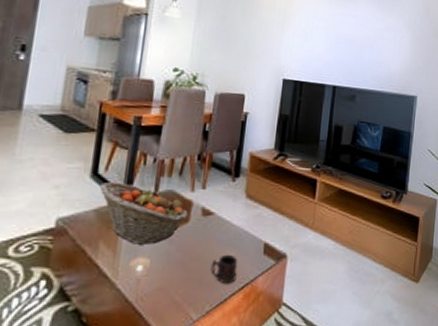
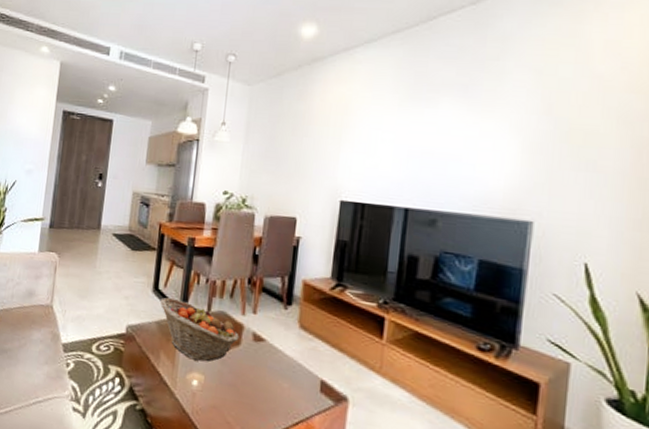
mug: present [210,254,238,285] -> none [262,384,292,417]

